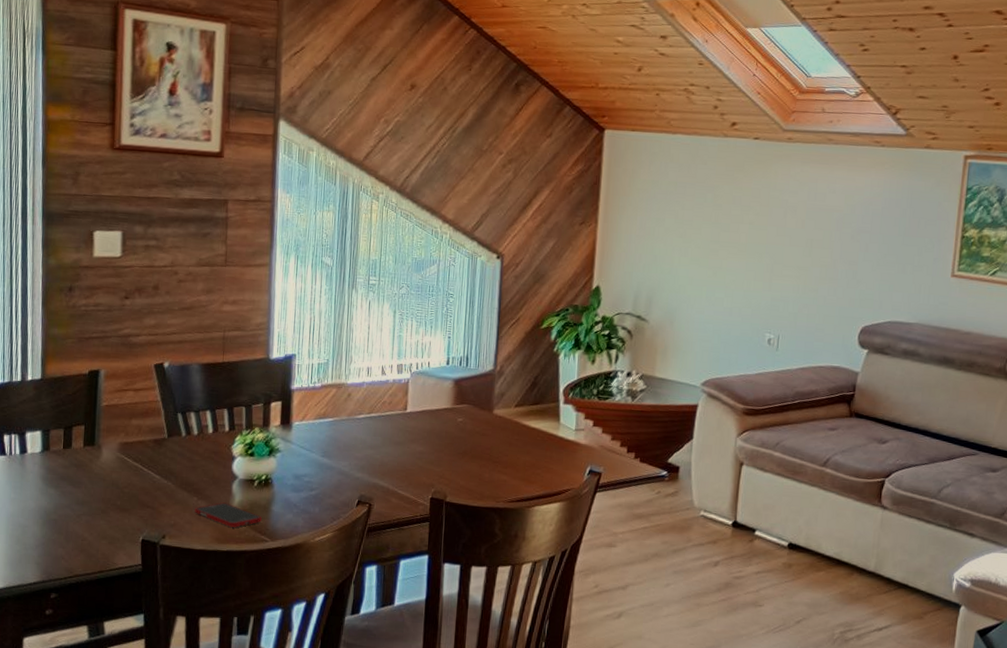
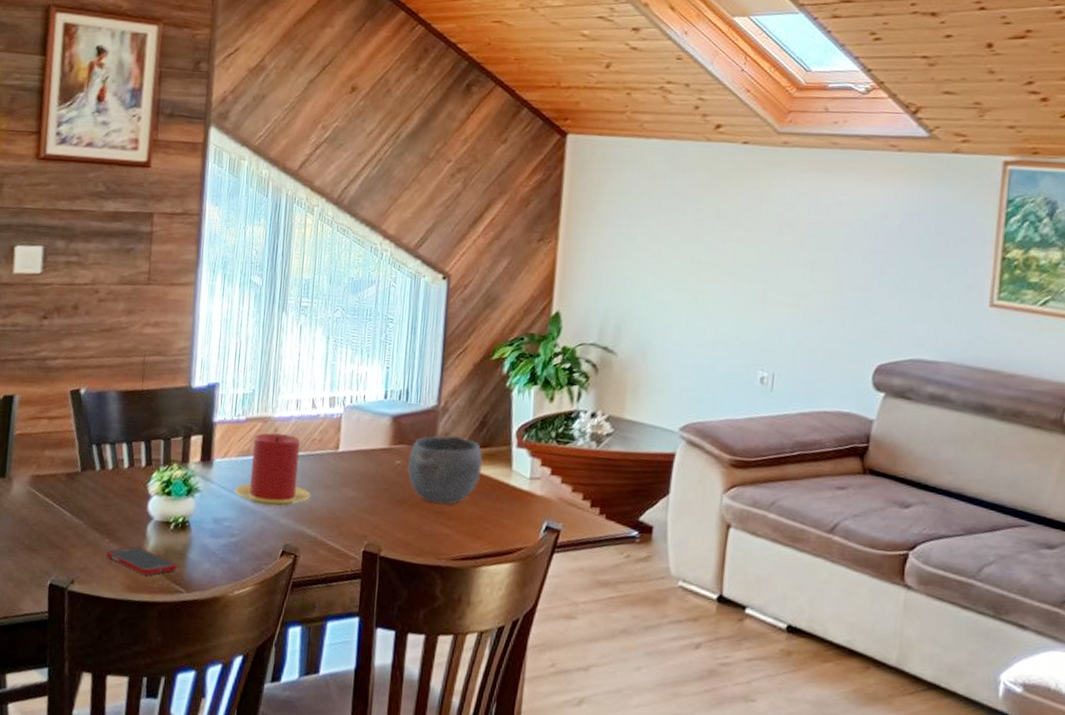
candle: none [313,397,383,463] -> present [235,433,311,507]
bowl: none [468,395,535,455] -> present [407,435,483,505]

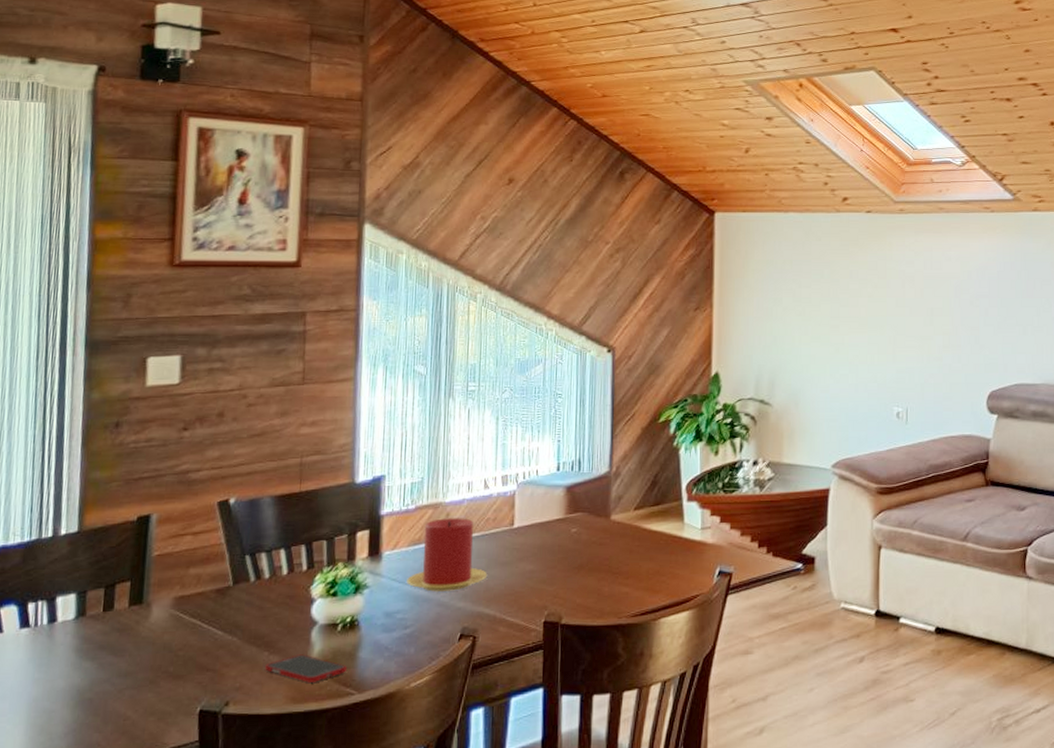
bowl: present [407,435,483,505] -> none [583,498,656,565]

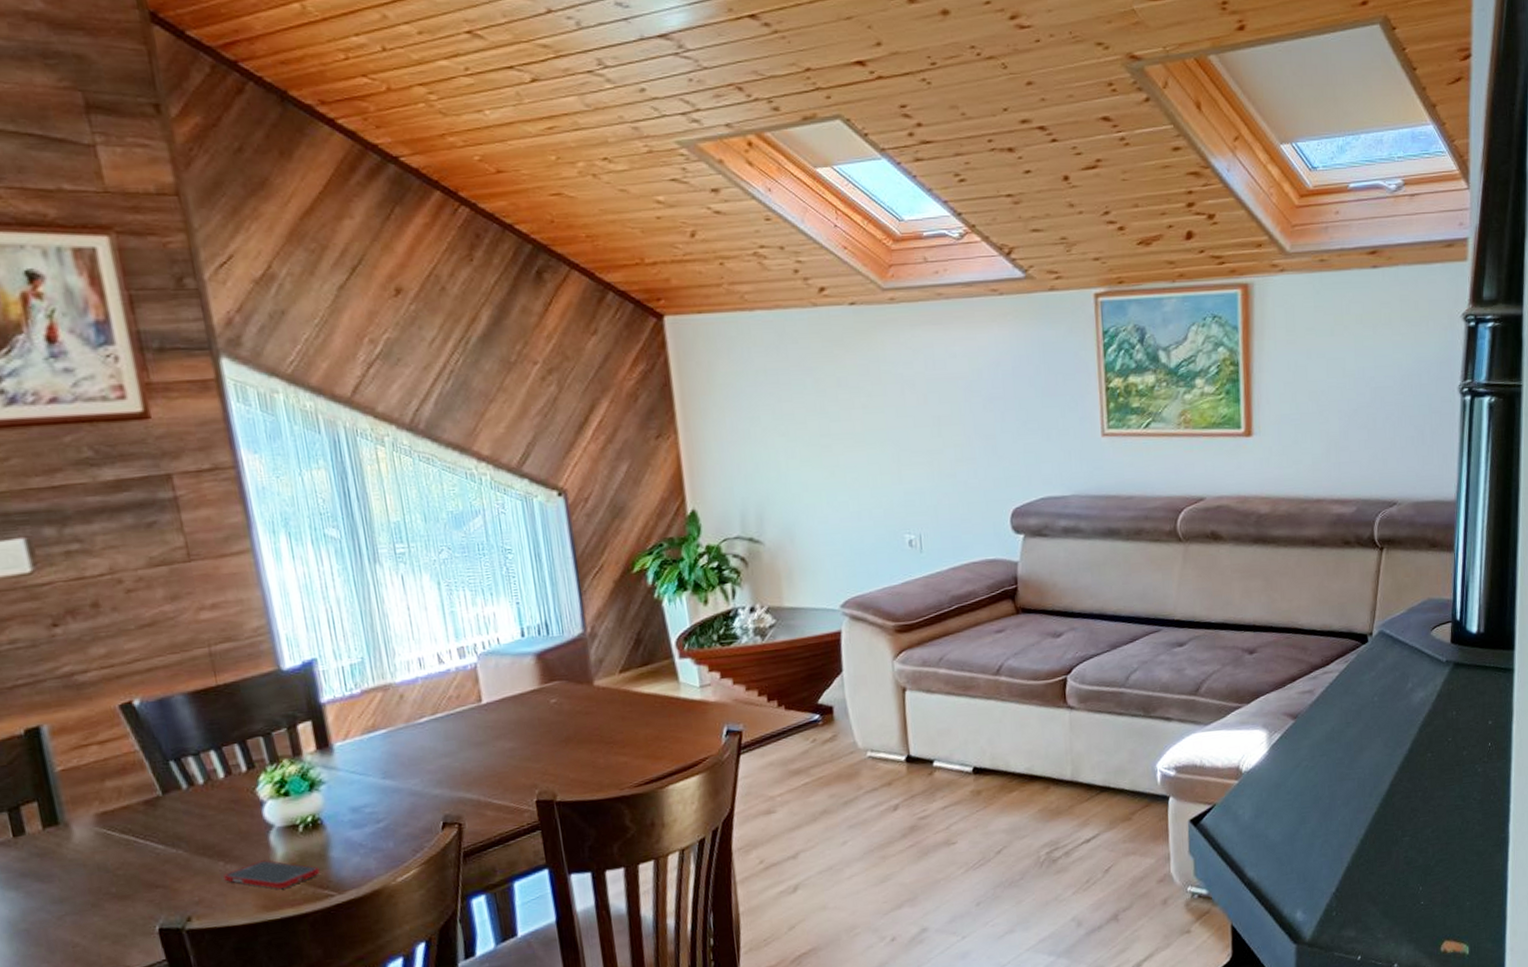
candle: present [407,518,488,592] -> none [368,698,462,781]

